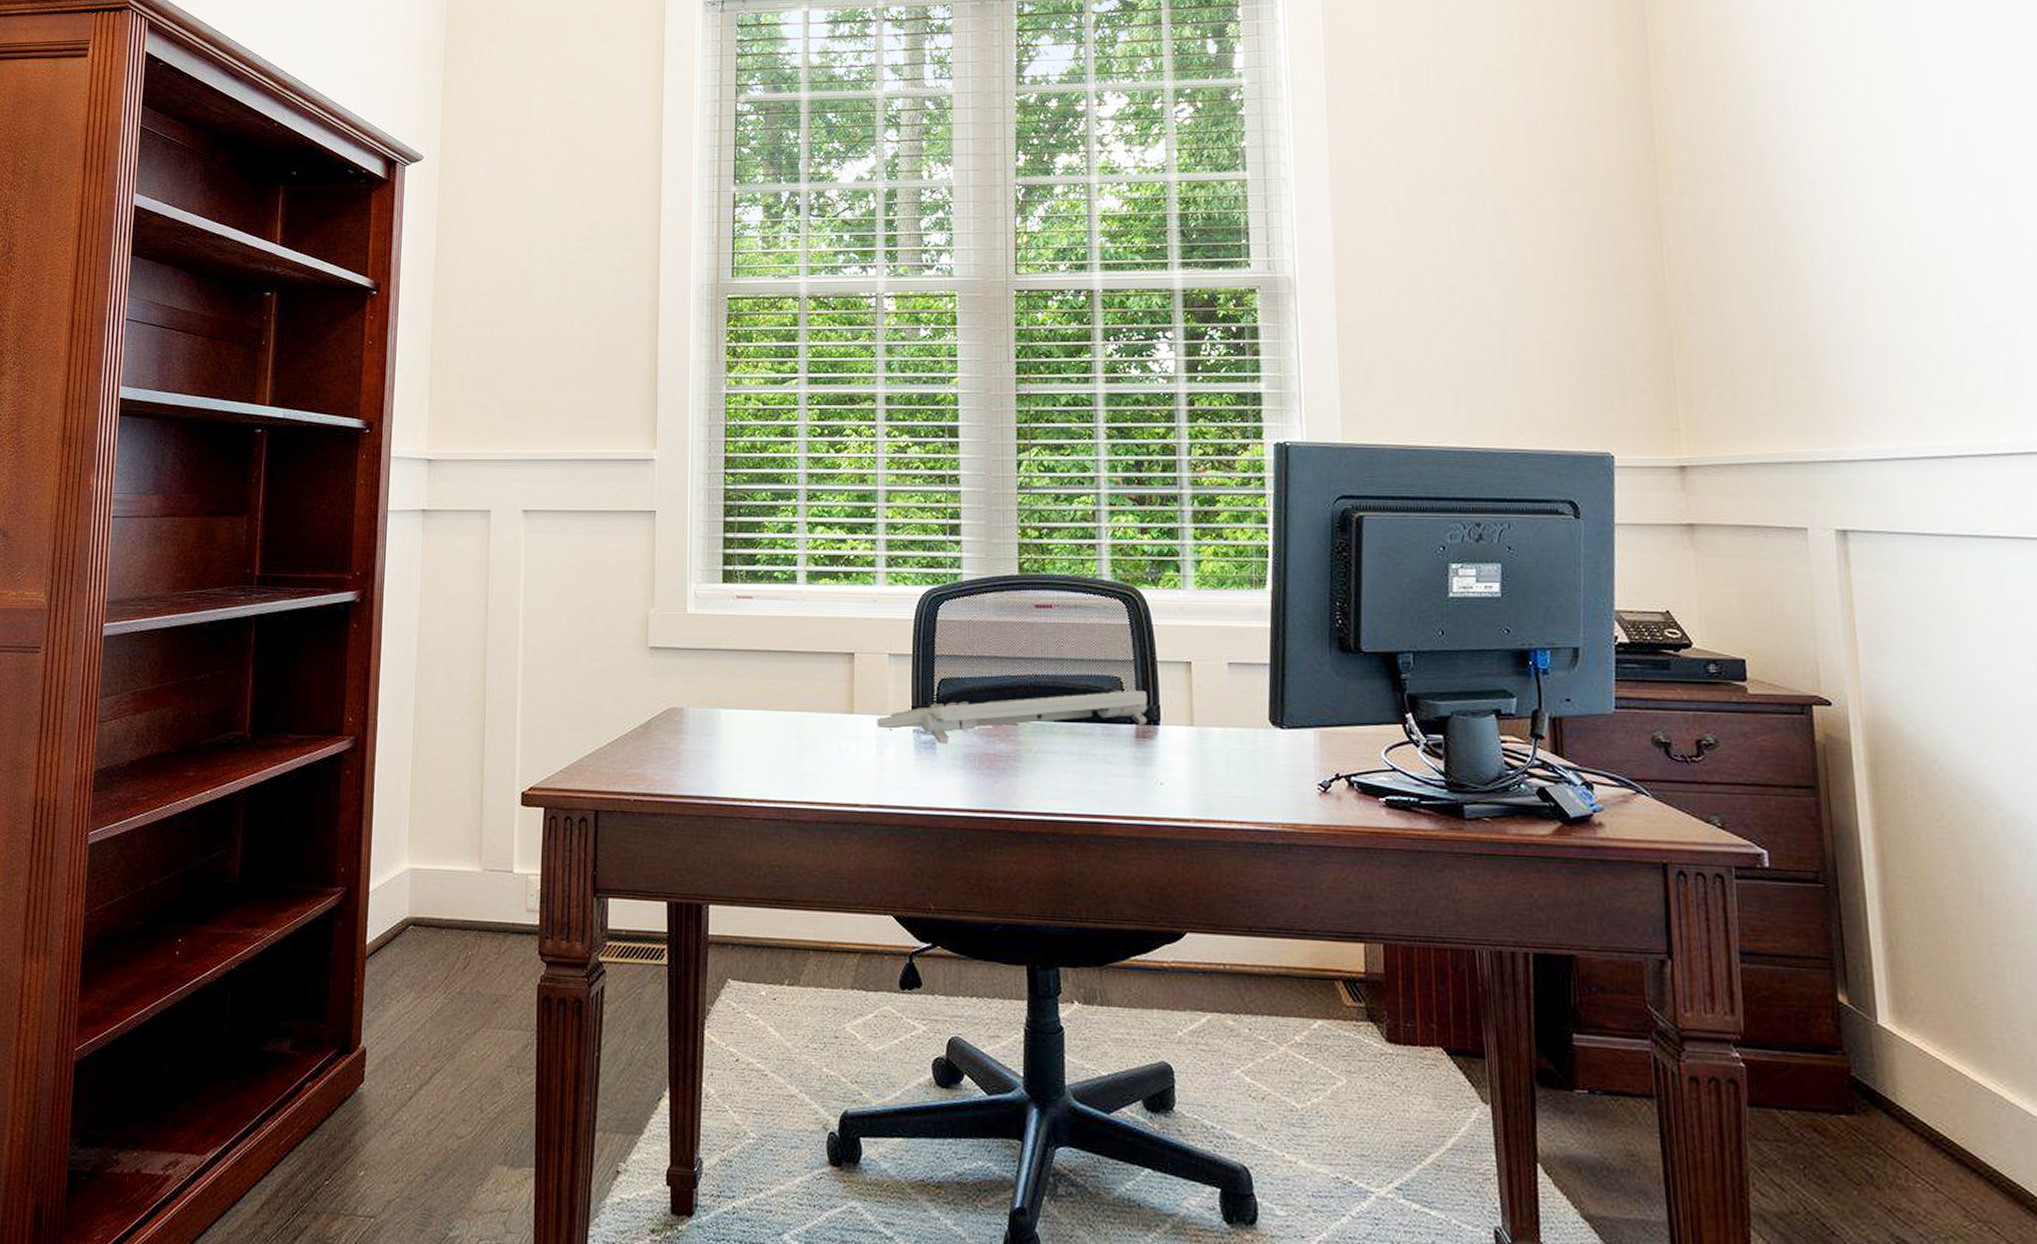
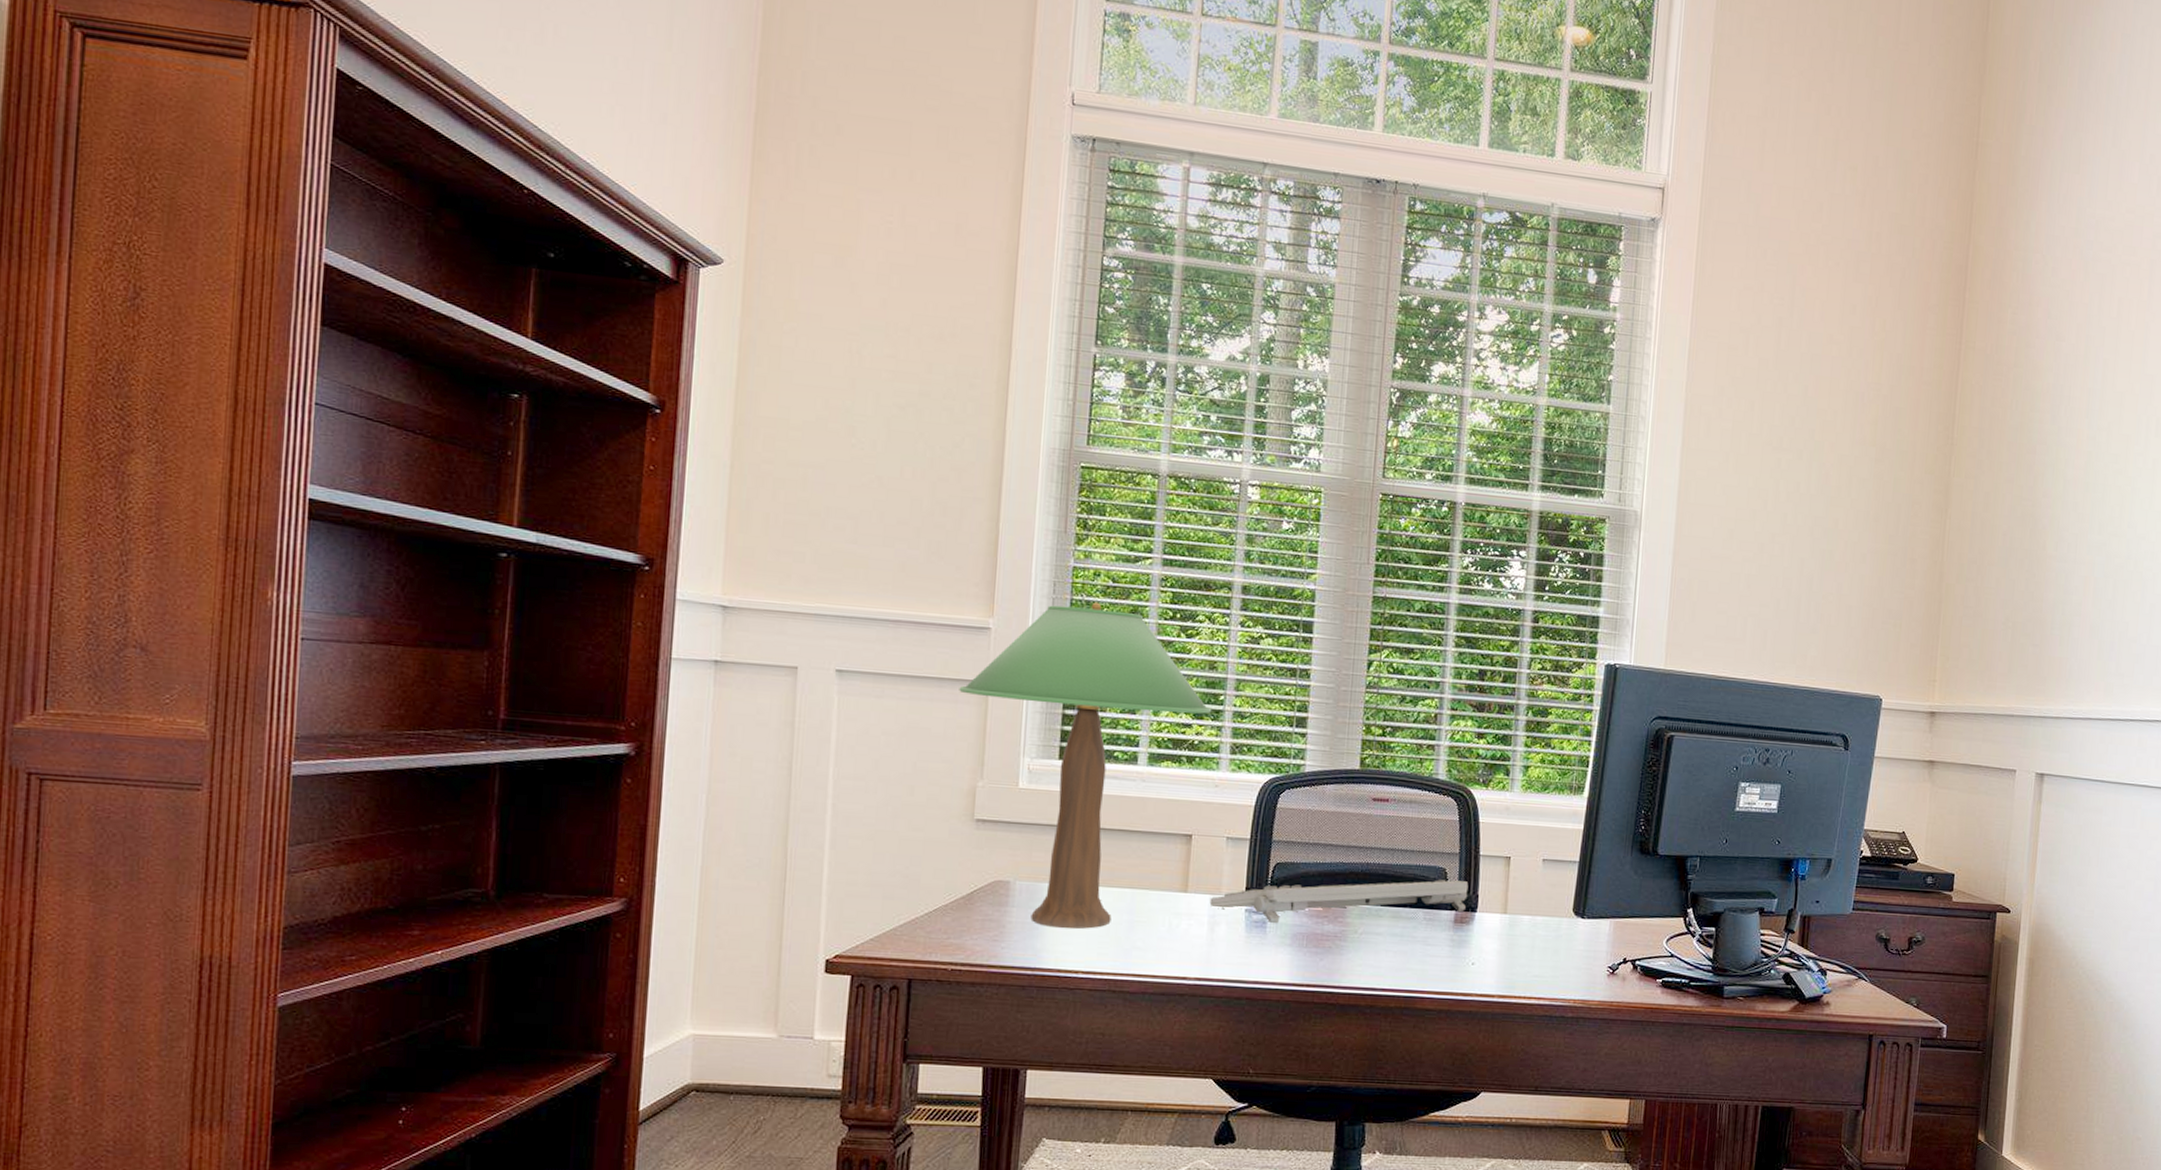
table lamp: none [629,425,865,756] -> present [959,602,1212,930]

